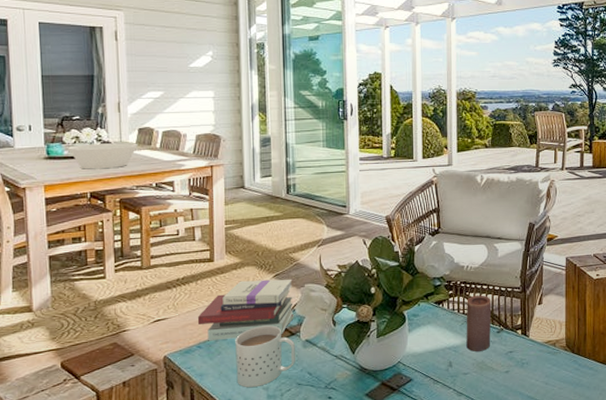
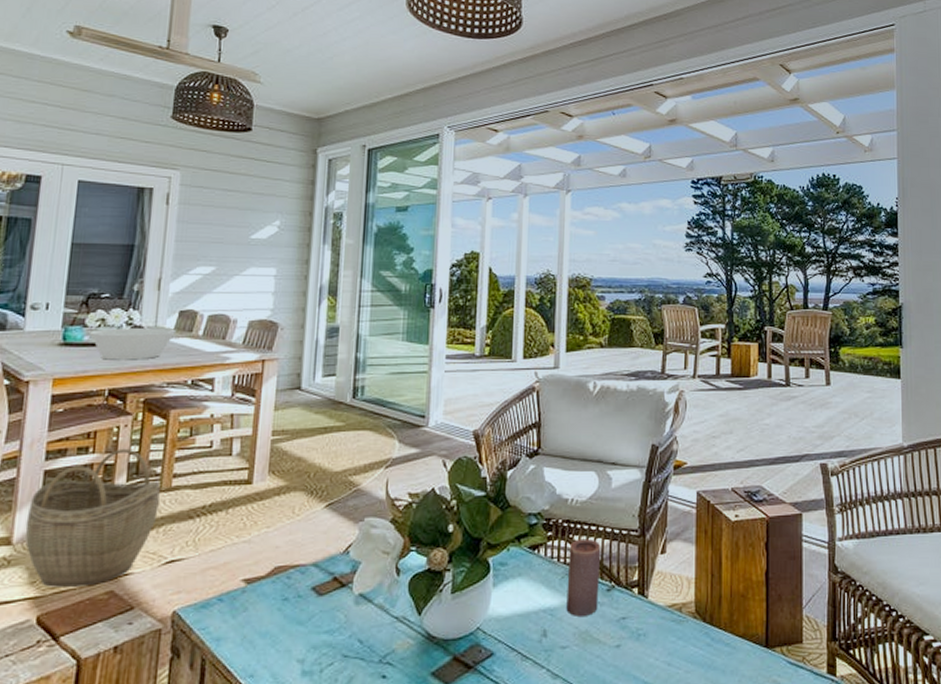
woven basket: none [41,237,143,341] -> present [25,448,161,587]
books: present [197,279,295,341] -> none [222,509,350,592]
mug: present [235,325,296,388] -> none [264,572,346,660]

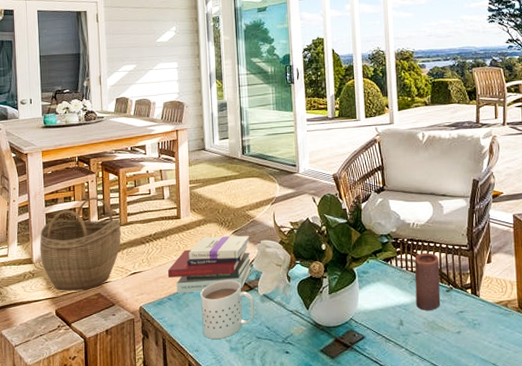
bowl: present [90,328,177,360] -> none [60,111,116,136]
books: none [222,509,350,592] -> present [167,235,253,294]
mug: none [264,572,346,660] -> present [200,280,255,340]

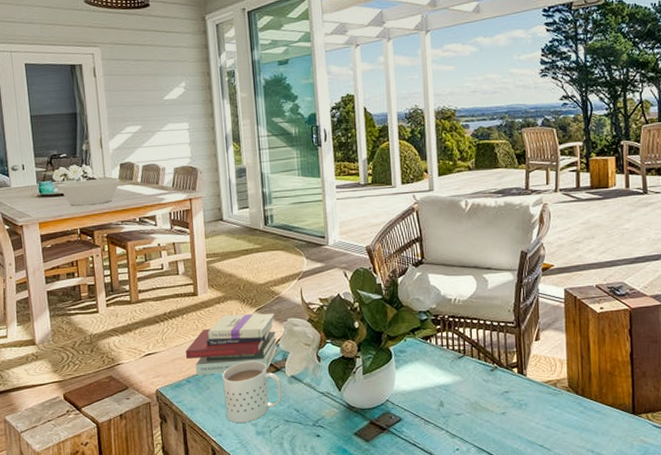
woven basket: present [39,197,121,291] -> none [42,272,133,374]
bowl: none [60,111,116,136] -> present [58,178,121,206]
candle: present [414,252,441,310] -> none [456,330,484,391]

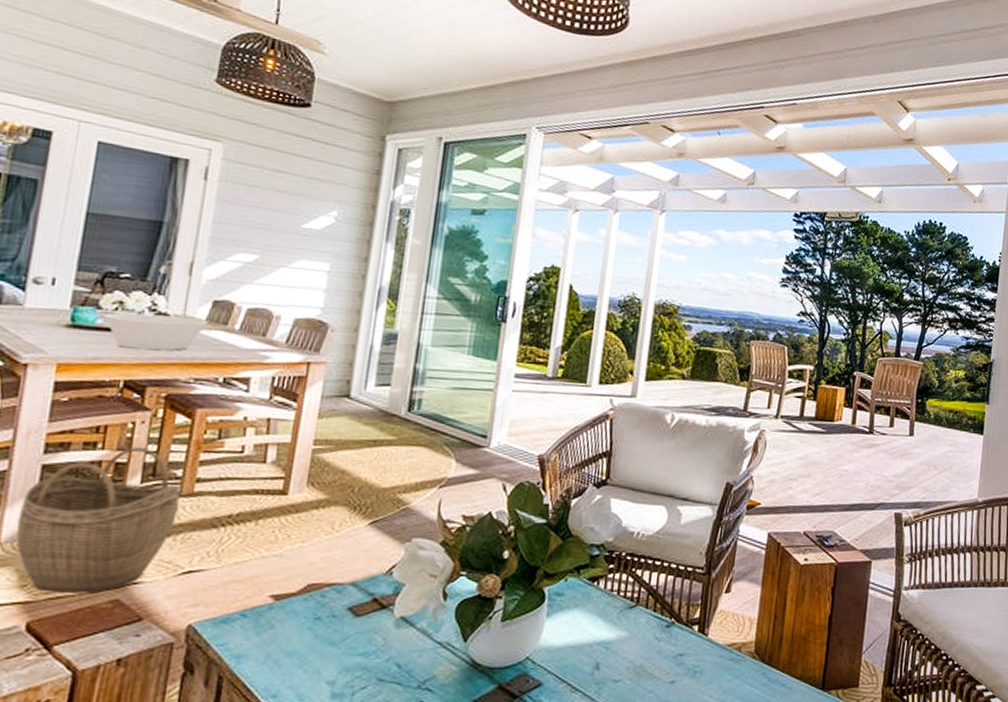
woven basket: none [42,272,133,374] -> present [15,446,181,593]
books: present [185,313,279,376] -> none [247,525,396,608]
mug: present [222,360,283,424] -> none [290,592,385,681]

